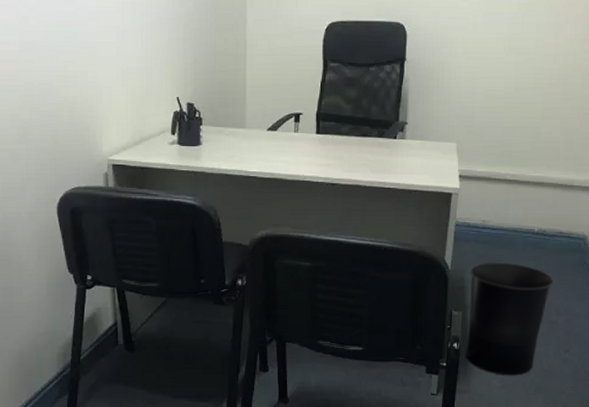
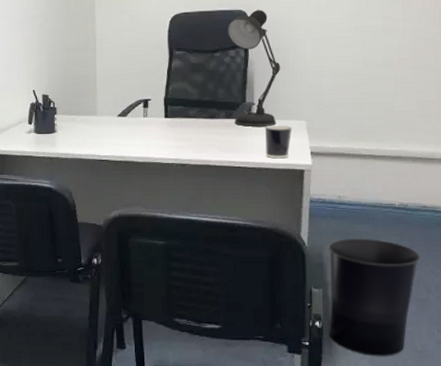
desk lamp: none [383,24,436,147] -> present [227,10,281,127]
mug: none [415,146,443,181] -> present [264,125,293,159]

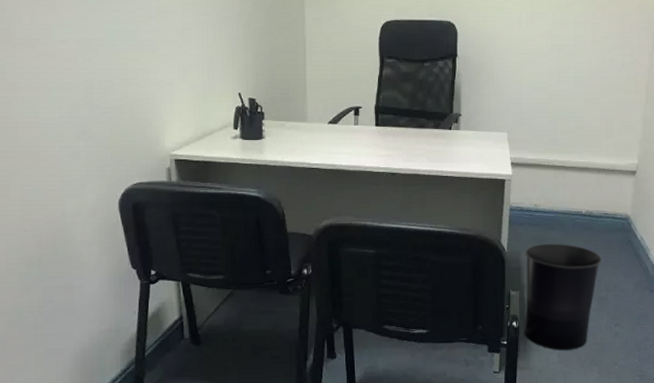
desk lamp: present [227,10,281,127] -> none [436,22,486,137]
mug: present [264,125,293,159] -> none [470,136,495,169]

